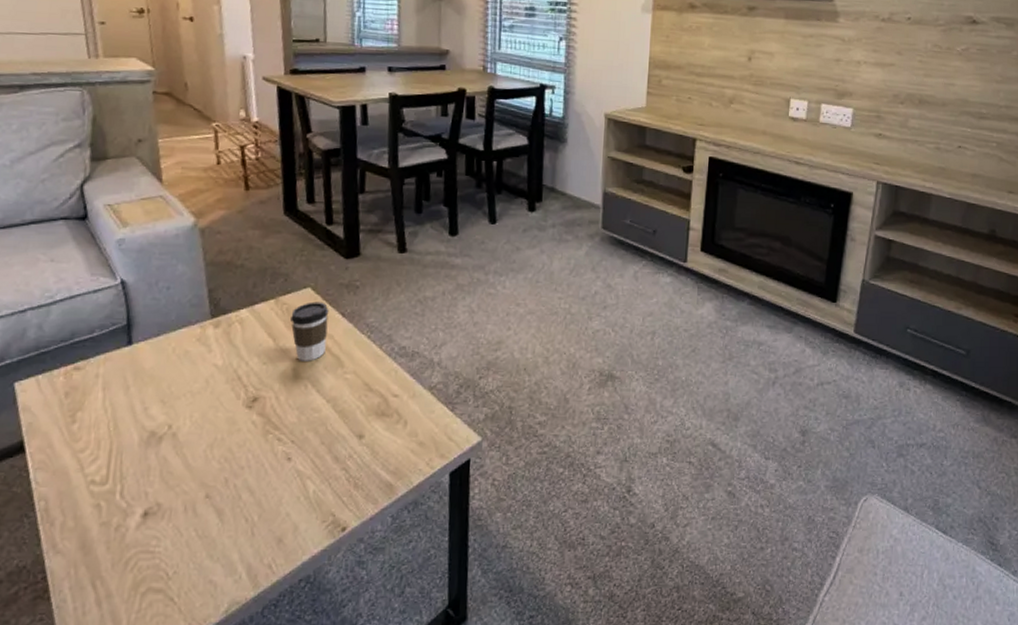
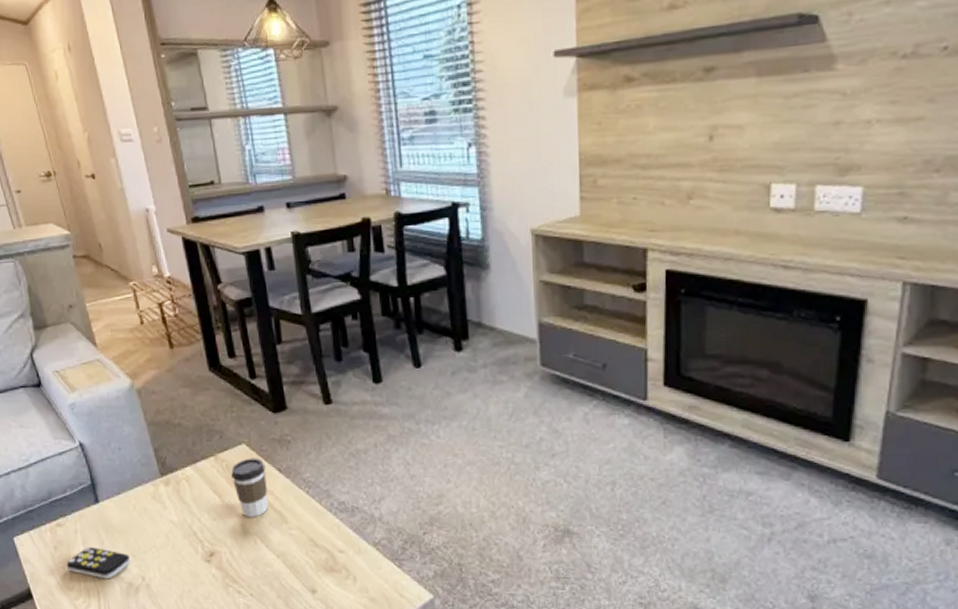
remote control: none [76,393,159,428] -> present [66,547,131,579]

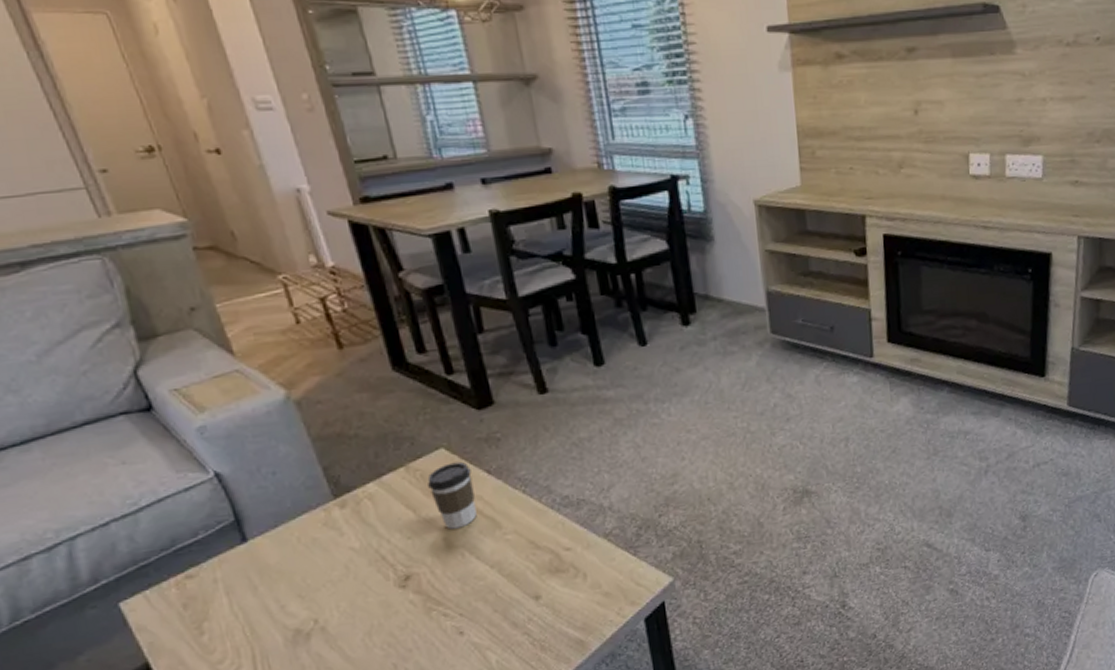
remote control: present [66,547,131,579] -> none [202,595,297,632]

